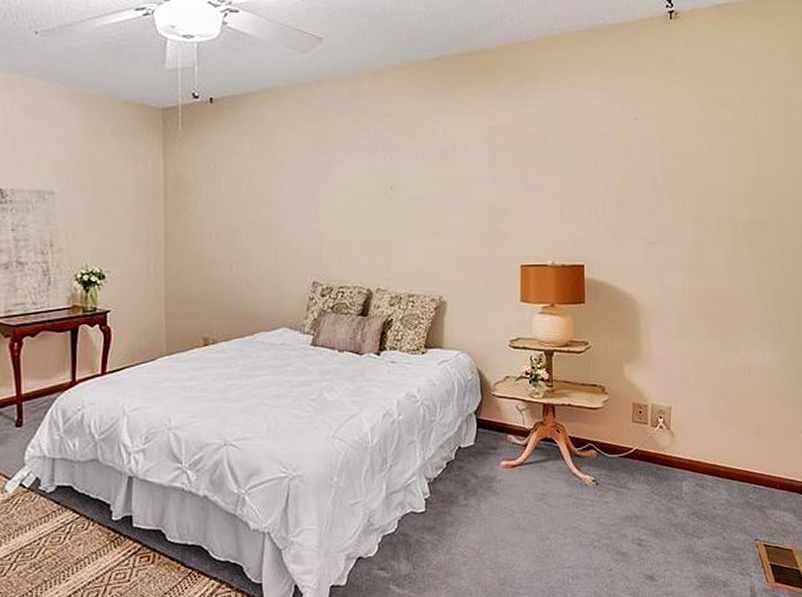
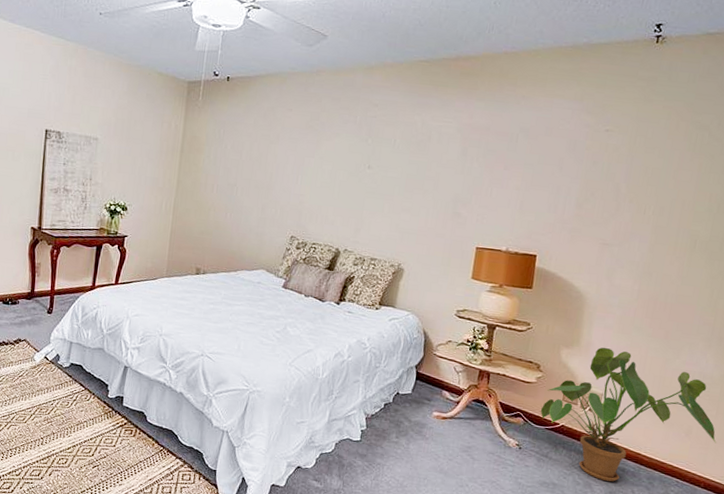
house plant: none [612,355,785,502] -> present [540,347,716,482]

